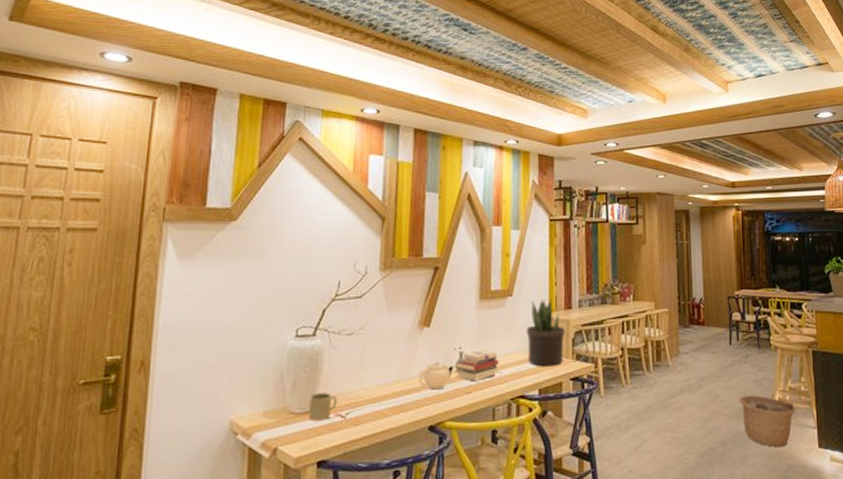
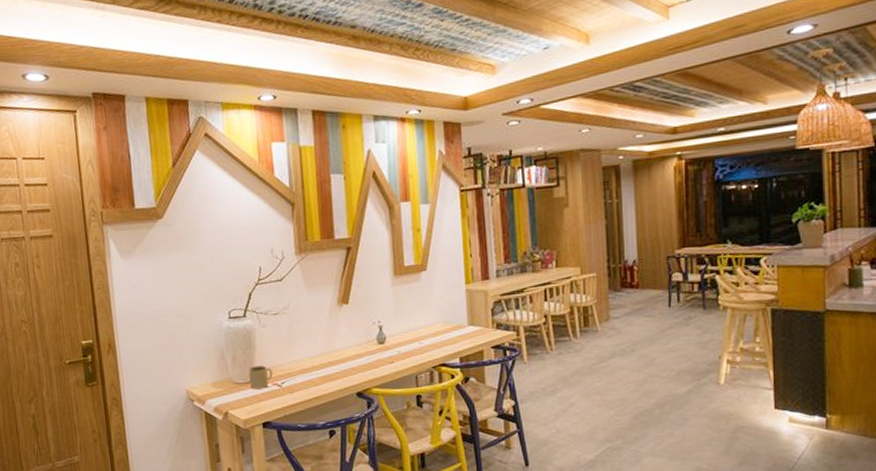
teapot: present [418,362,454,390] -> none [342,335,375,361]
books: present [455,350,499,381] -> none [376,323,419,352]
planter: present [526,299,565,367] -> none [443,271,484,337]
basket: present [740,395,796,448] -> none [680,357,749,409]

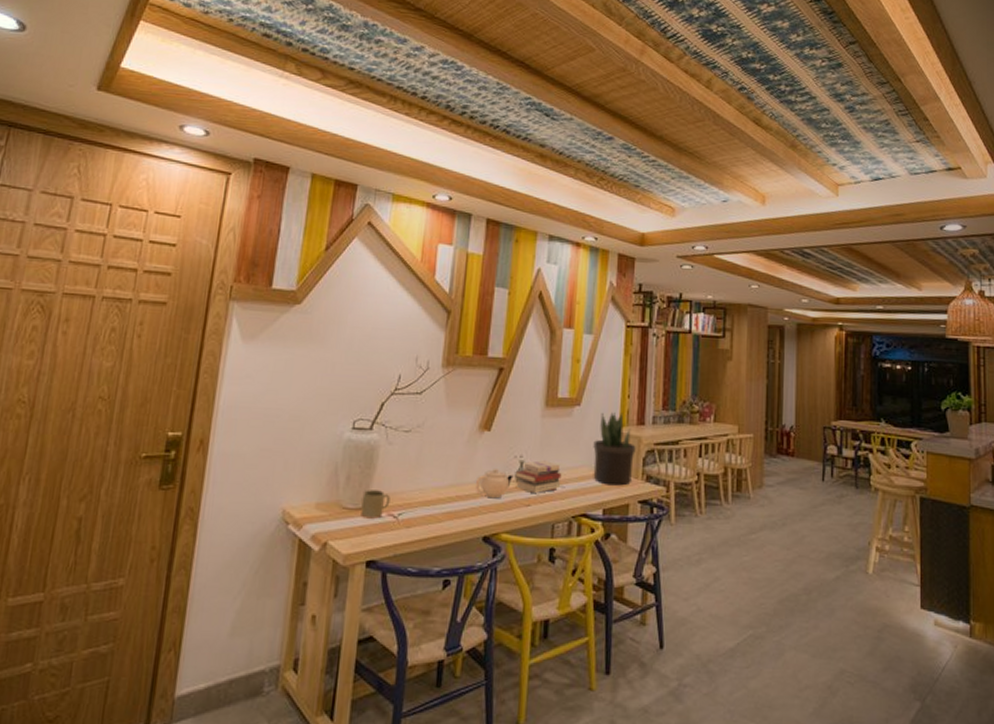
teapot: none [342,335,375,361] -> present [475,469,513,499]
books: none [376,323,419,352] -> present [515,460,562,493]
planter: none [443,271,484,337] -> present [593,412,636,486]

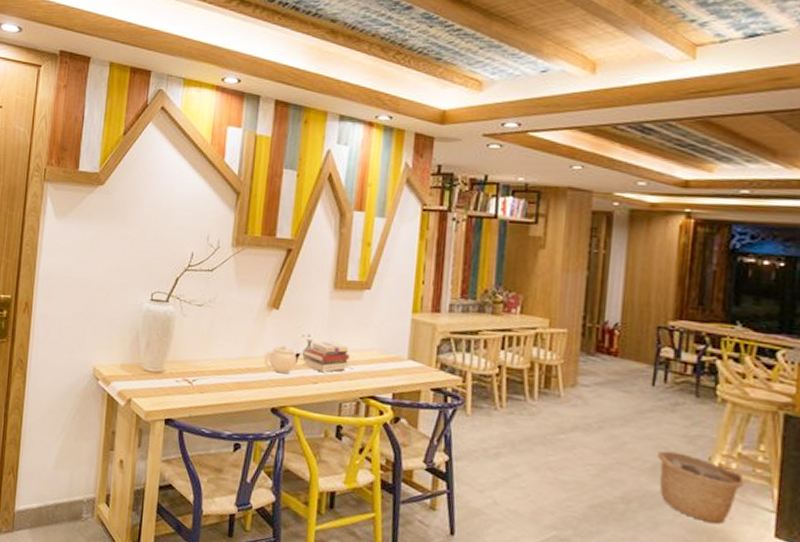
mug: present [361,490,391,519] -> none [159,356,186,383]
planter: present [593,412,636,486] -> none [383,298,430,372]
basket: none [830,540,897,603] -> present [657,451,746,524]

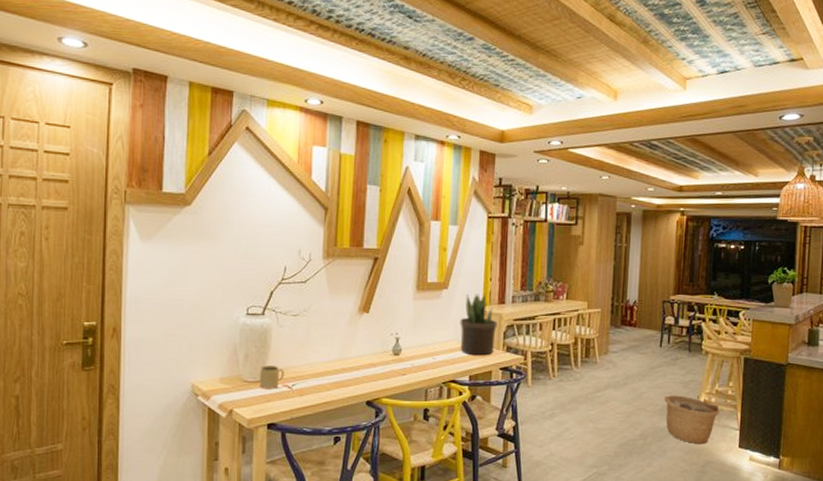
mug: none [159,356,186,383] -> present [260,366,284,389]
teapot: present [263,346,301,374] -> none [357,345,391,370]
books: present [303,340,350,372] -> none [392,337,433,364]
planter: none [383,298,430,372] -> present [460,294,497,356]

